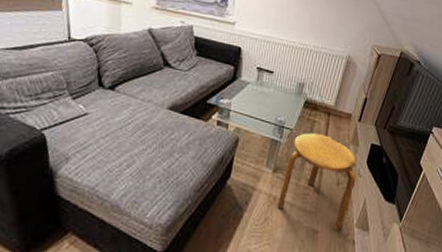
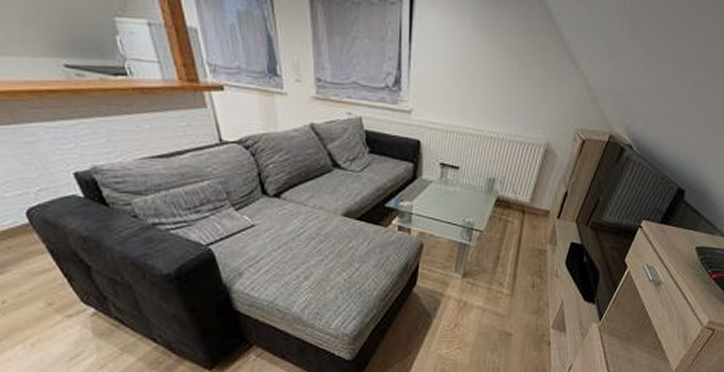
stool: present [277,133,356,231] -> none [468,234,554,333]

